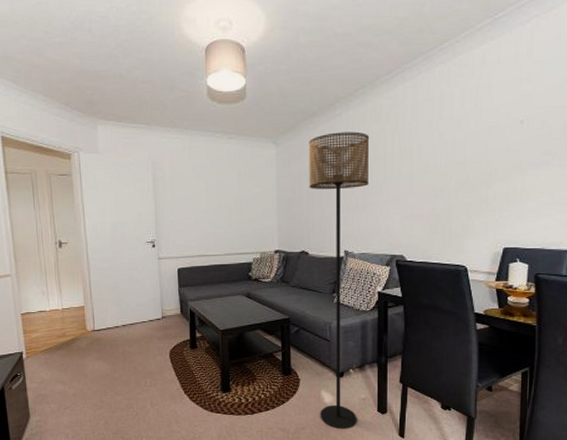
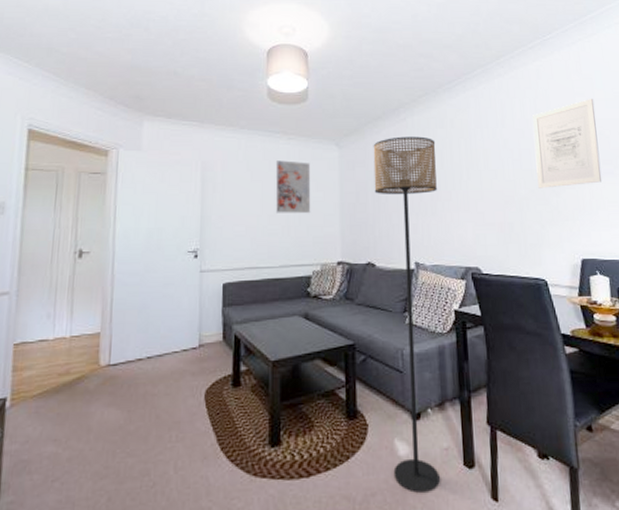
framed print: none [217,159,251,209] -> present [275,160,311,214]
wall art: none [469,85,542,181] -> present [533,99,602,188]

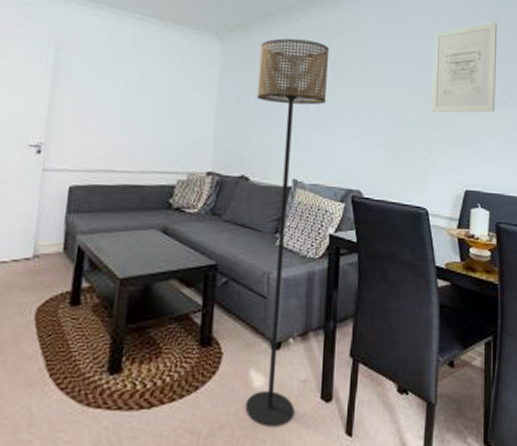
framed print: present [275,160,311,214] -> none [141,49,187,115]

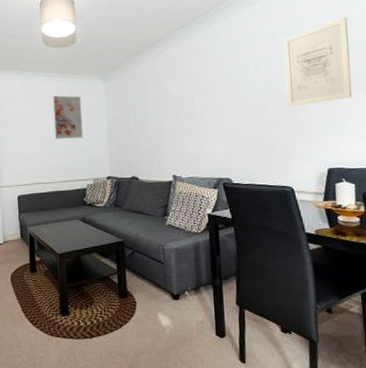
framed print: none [141,49,187,115] -> present [52,95,83,139]
floor lamp: present [245,38,330,427] -> none [134,66,196,353]

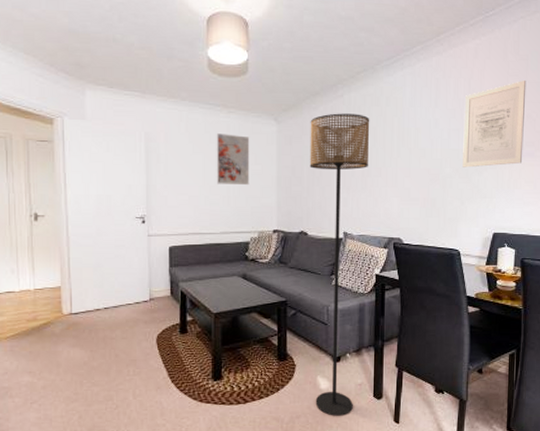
floor lamp: none [134,66,196,353] -> present [309,113,370,416]

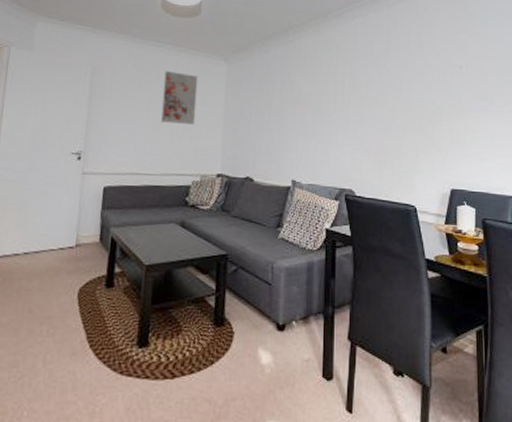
floor lamp: present [309,113,370,416] -> none [255,57,321,400]
wall art: present [462,81,527,168] -> none [415,36,477,119]

